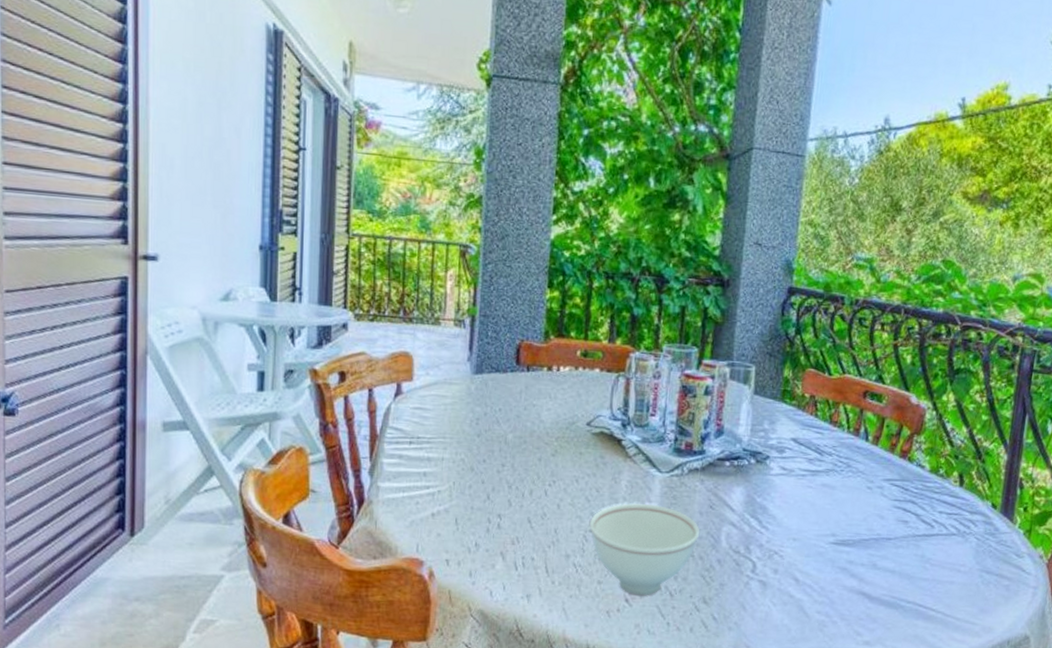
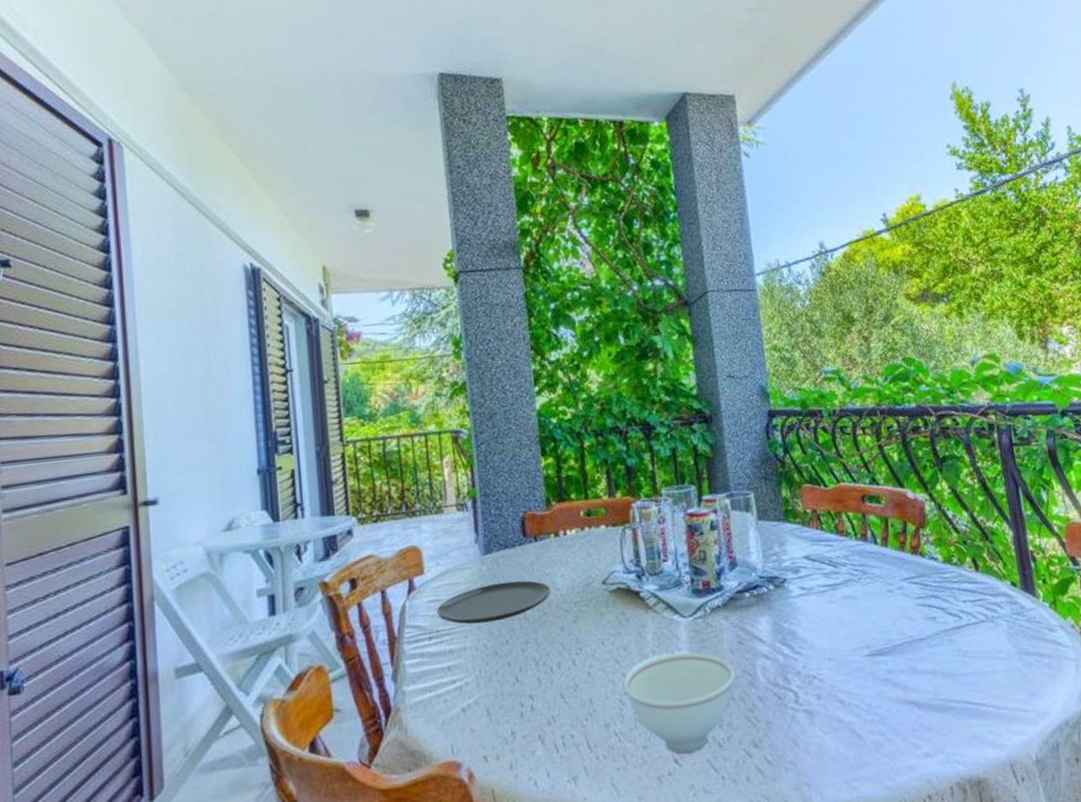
plate: none [421,403,535,440] -> present [437,580,551,624]

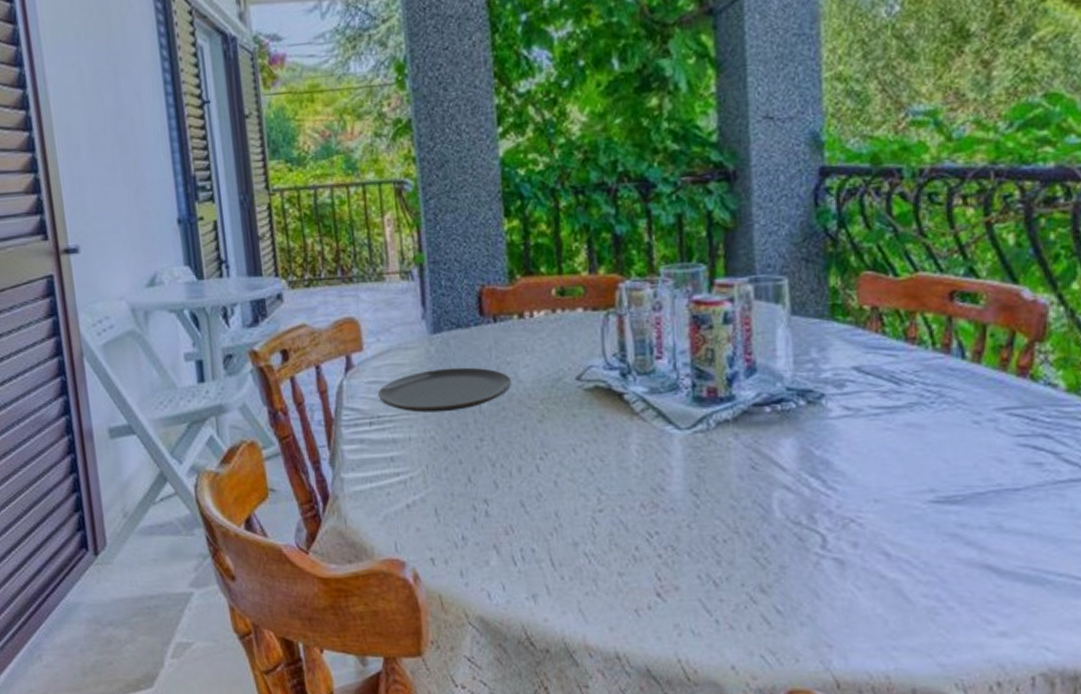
bowl: present [622,651,736,753] -> none [596,470,743,588]

